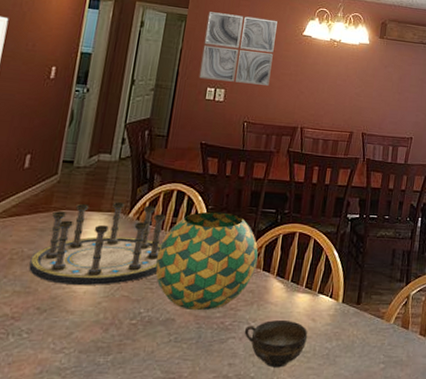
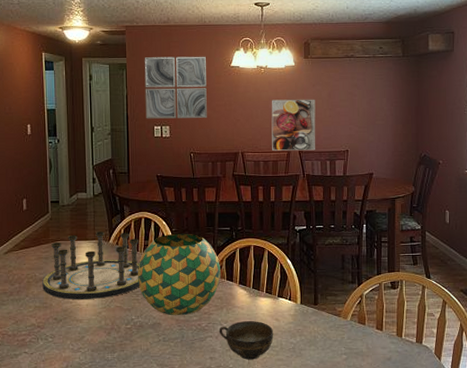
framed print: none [334,76,385,134] -> present [271,99,316,151]

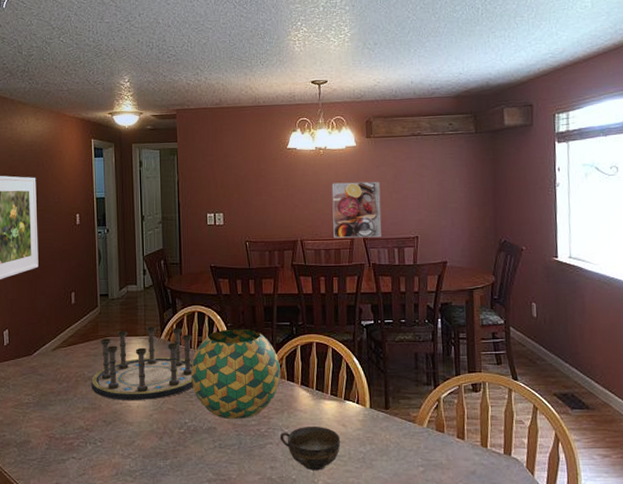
wall art: present [144,56,207,119] -> none [196,138,263,206]

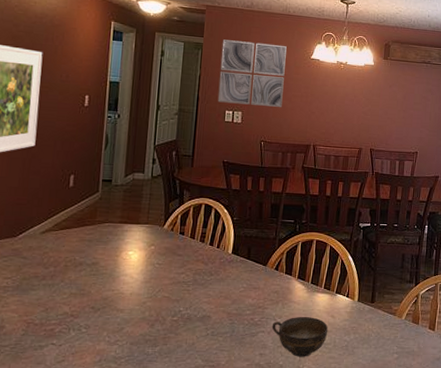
board game: present [91,327,193,400] -> none [82,216,197,288]
decorative ball: present [191,328,281,420] -> none [190,222,281,309]
wall art: none [196,138,263,206] -> present [217,39,287,107]
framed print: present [331,181,382,239] -> none [344,96,391,150]

